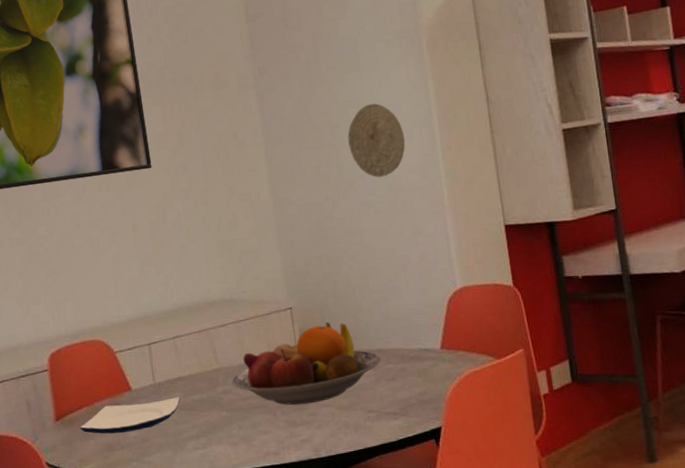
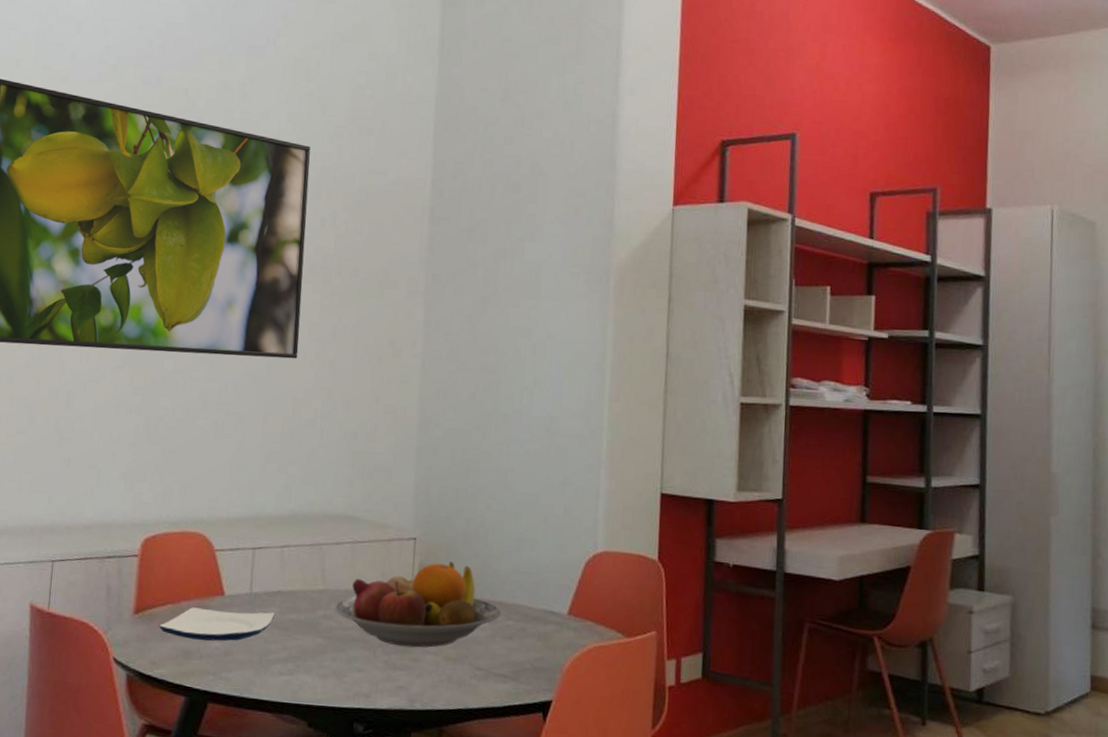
decorative plate: present [348,103,405,178] -> none [511,336,573,416]

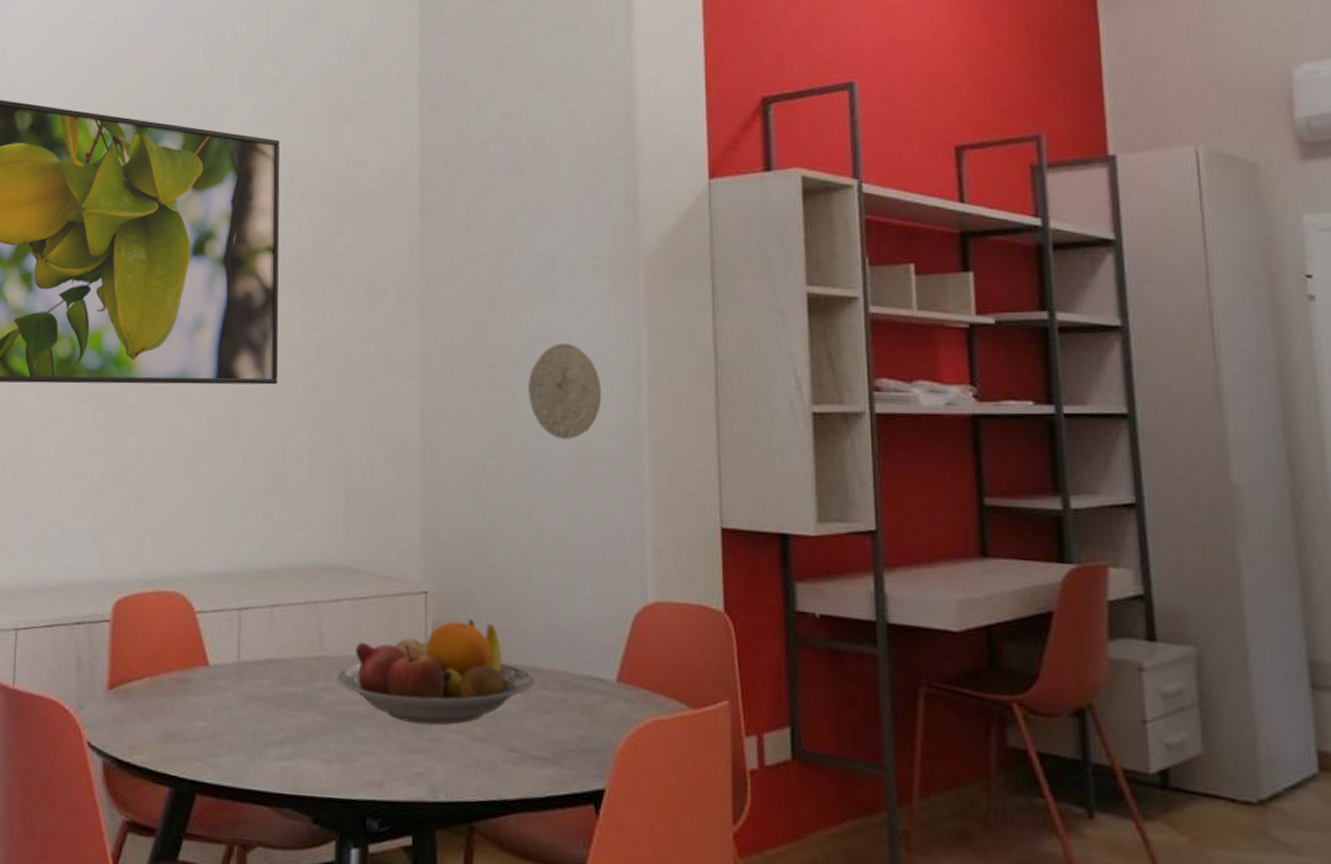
plate: present [159,607,275,641] -> none [137,680,268,721]
decorative plate: none [511,336,573,416] -> present [528,343,602,439]

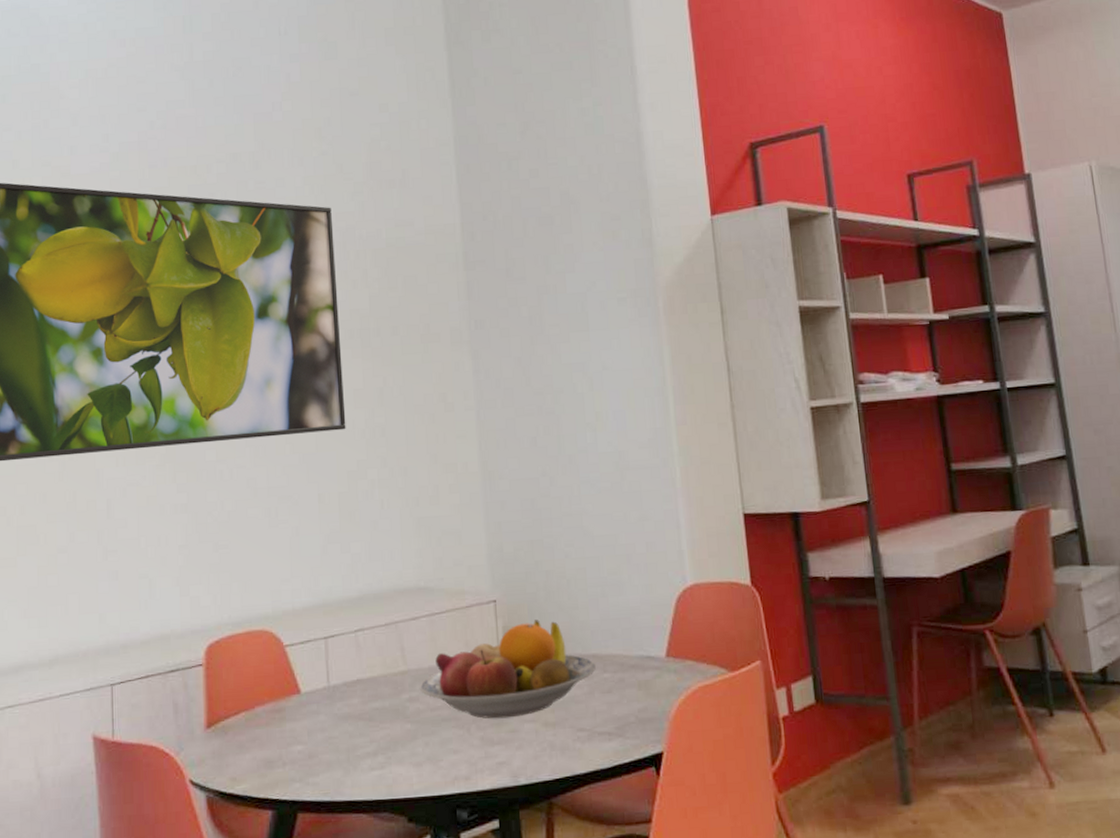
decorative plate: present [528,343,602,439] -> none [571,368,635,452]

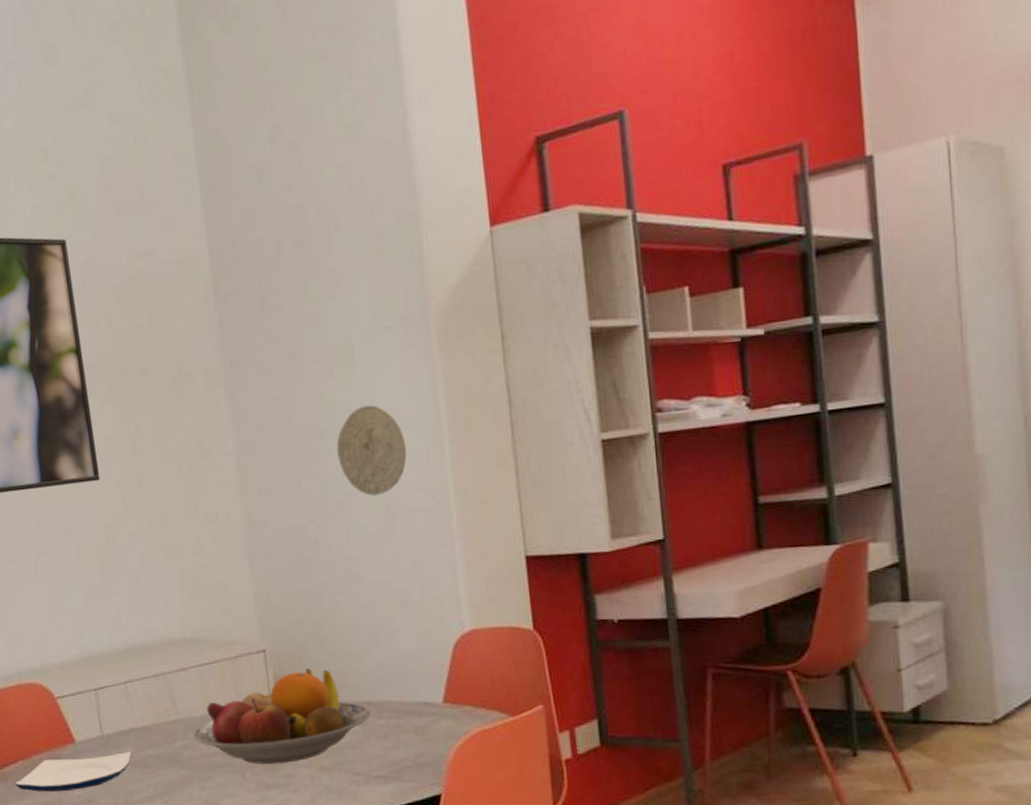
plate: none [235,704,358,747] -> present [15,751,132,792]
decorative plate: none [571,368,635,452] -> present [337,405,407,496]

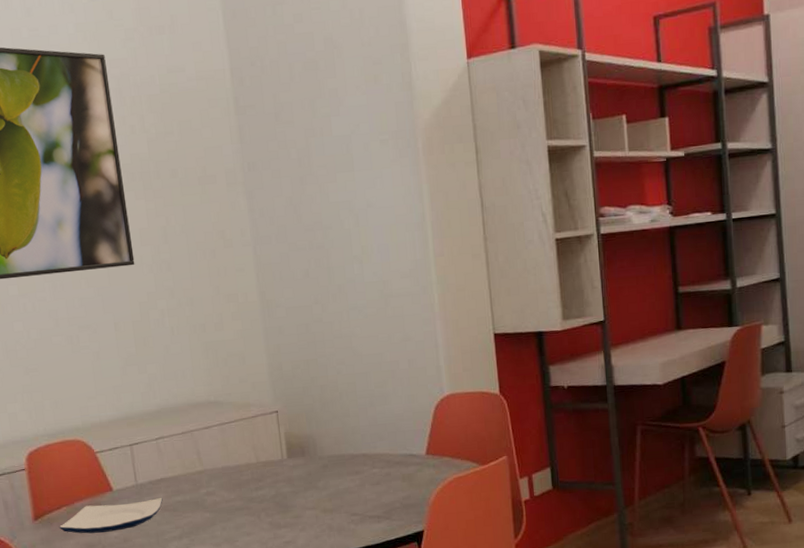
fruit bowl: present [193,668,371,765] -> none [215,426,366,508]
decorative plate: present [337,405,407,496] -> none [339,205,398,282]

